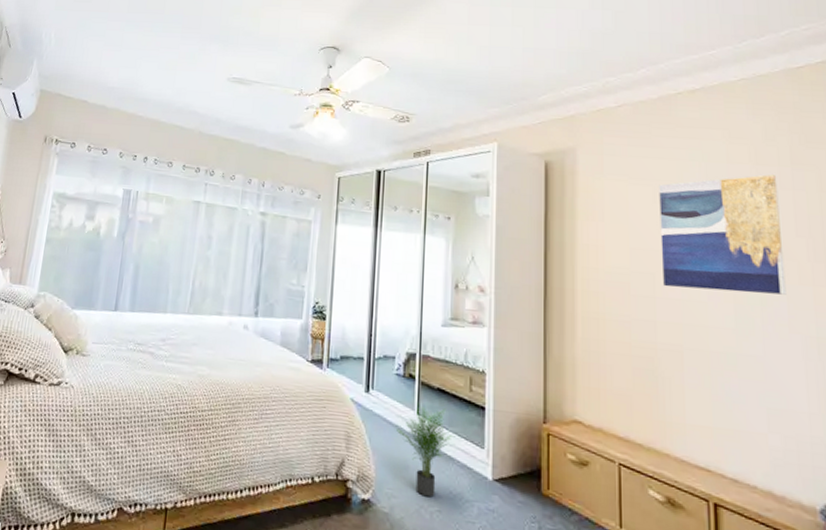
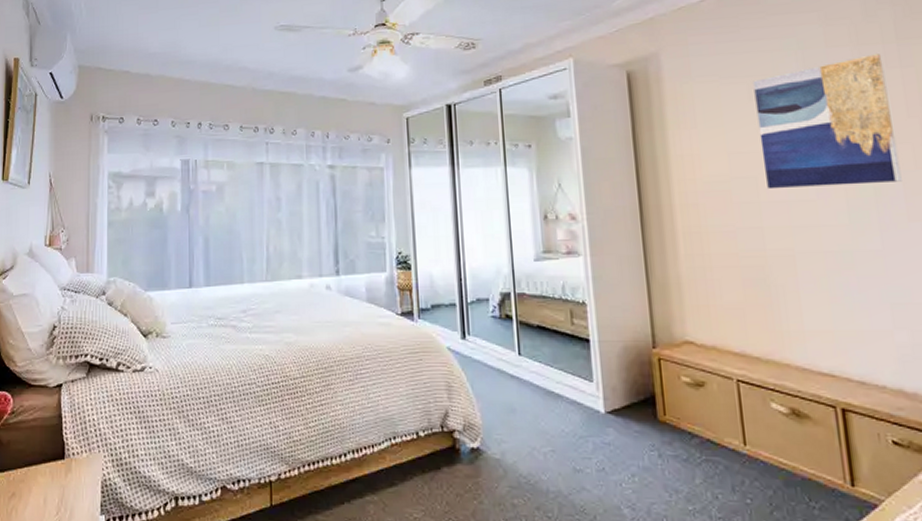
potted plant: present [397,403,454,498] -> none [499,344,560,438]

